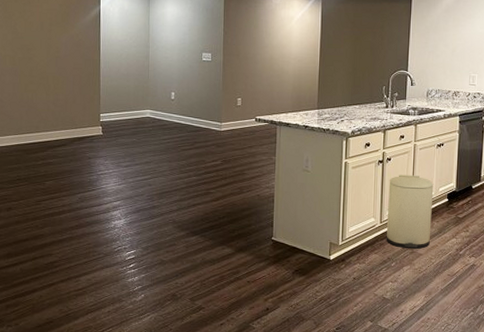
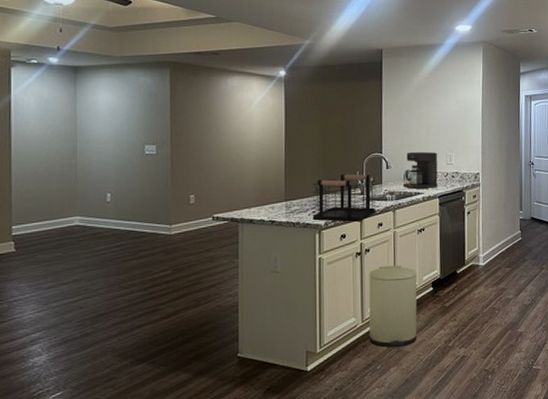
dish rack: none [341,88,401,133] -> present [312,174,377,223]
coffee maker: none [425,71,461,107] -> present [403,151,438,190]

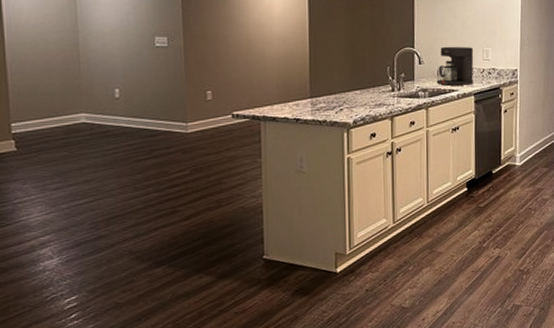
dish rack: present [312,174,377,223] -> none [339,69,408,121]
pedal bin: present [368,265,418,348] -> none [400,165,451,249]

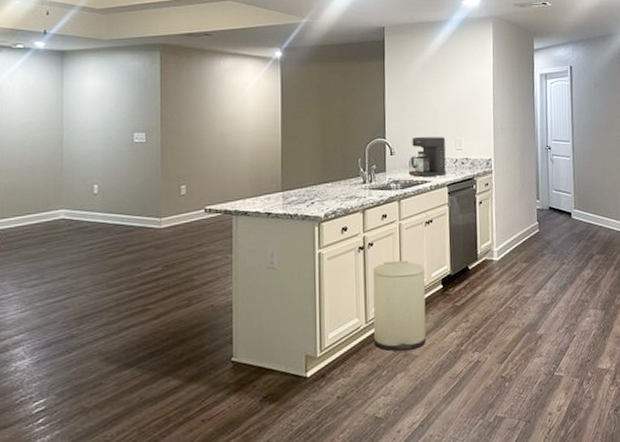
pedal bin: none [400,165,451,249] -> present [372,260,426,352]

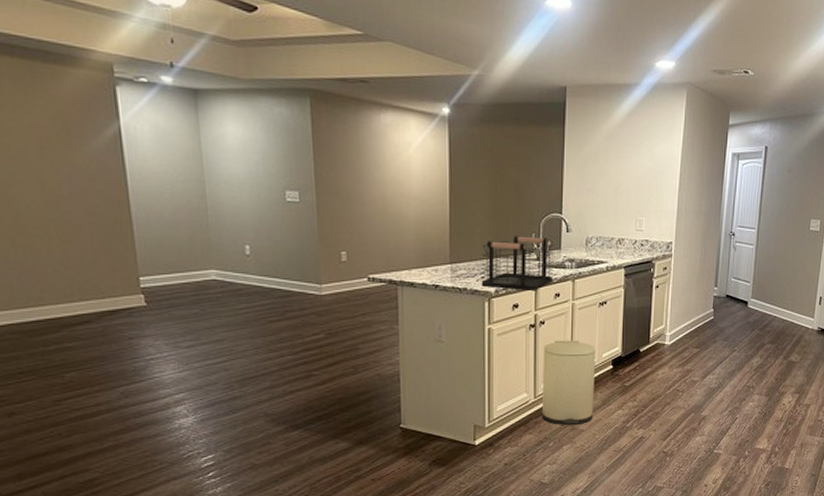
dish rack: none [311,161,380,214] -> present [481,236,554,292]
coffee maker: present [408,136,446,178] -> none [584,213,626,258]

